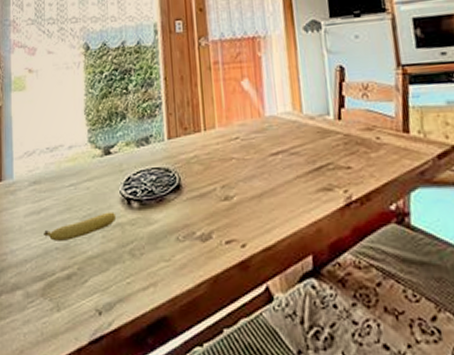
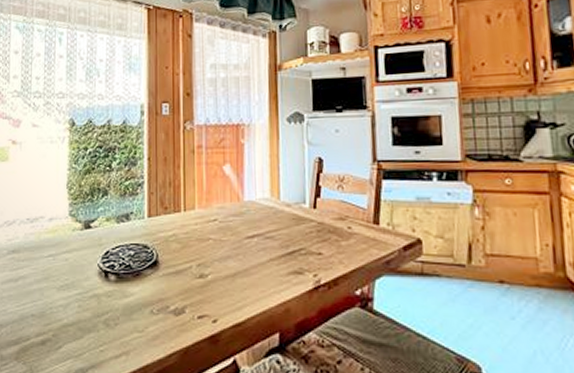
fruit: present [44,212,117,243] -> none [20,283,93,310]

